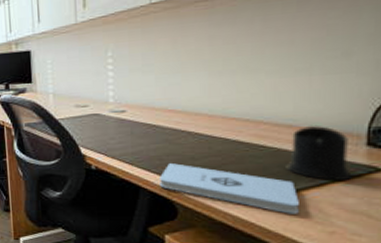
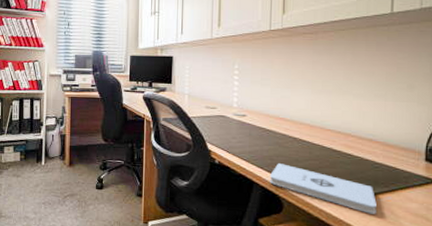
mug: present [286,125,352,180] -> none [367,140,415,188]

